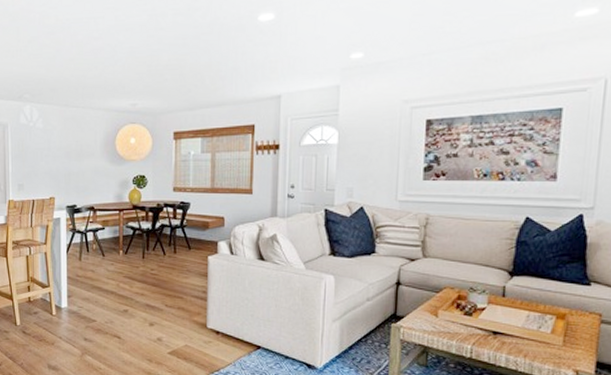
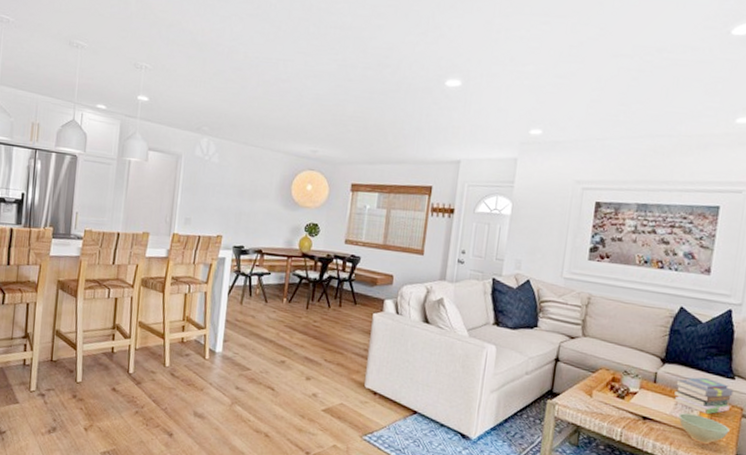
books: none [525,286,590,324] -> present [674,377,734,415]
bowl: none [531,324,588,354] -> present [678,413,730,445]

